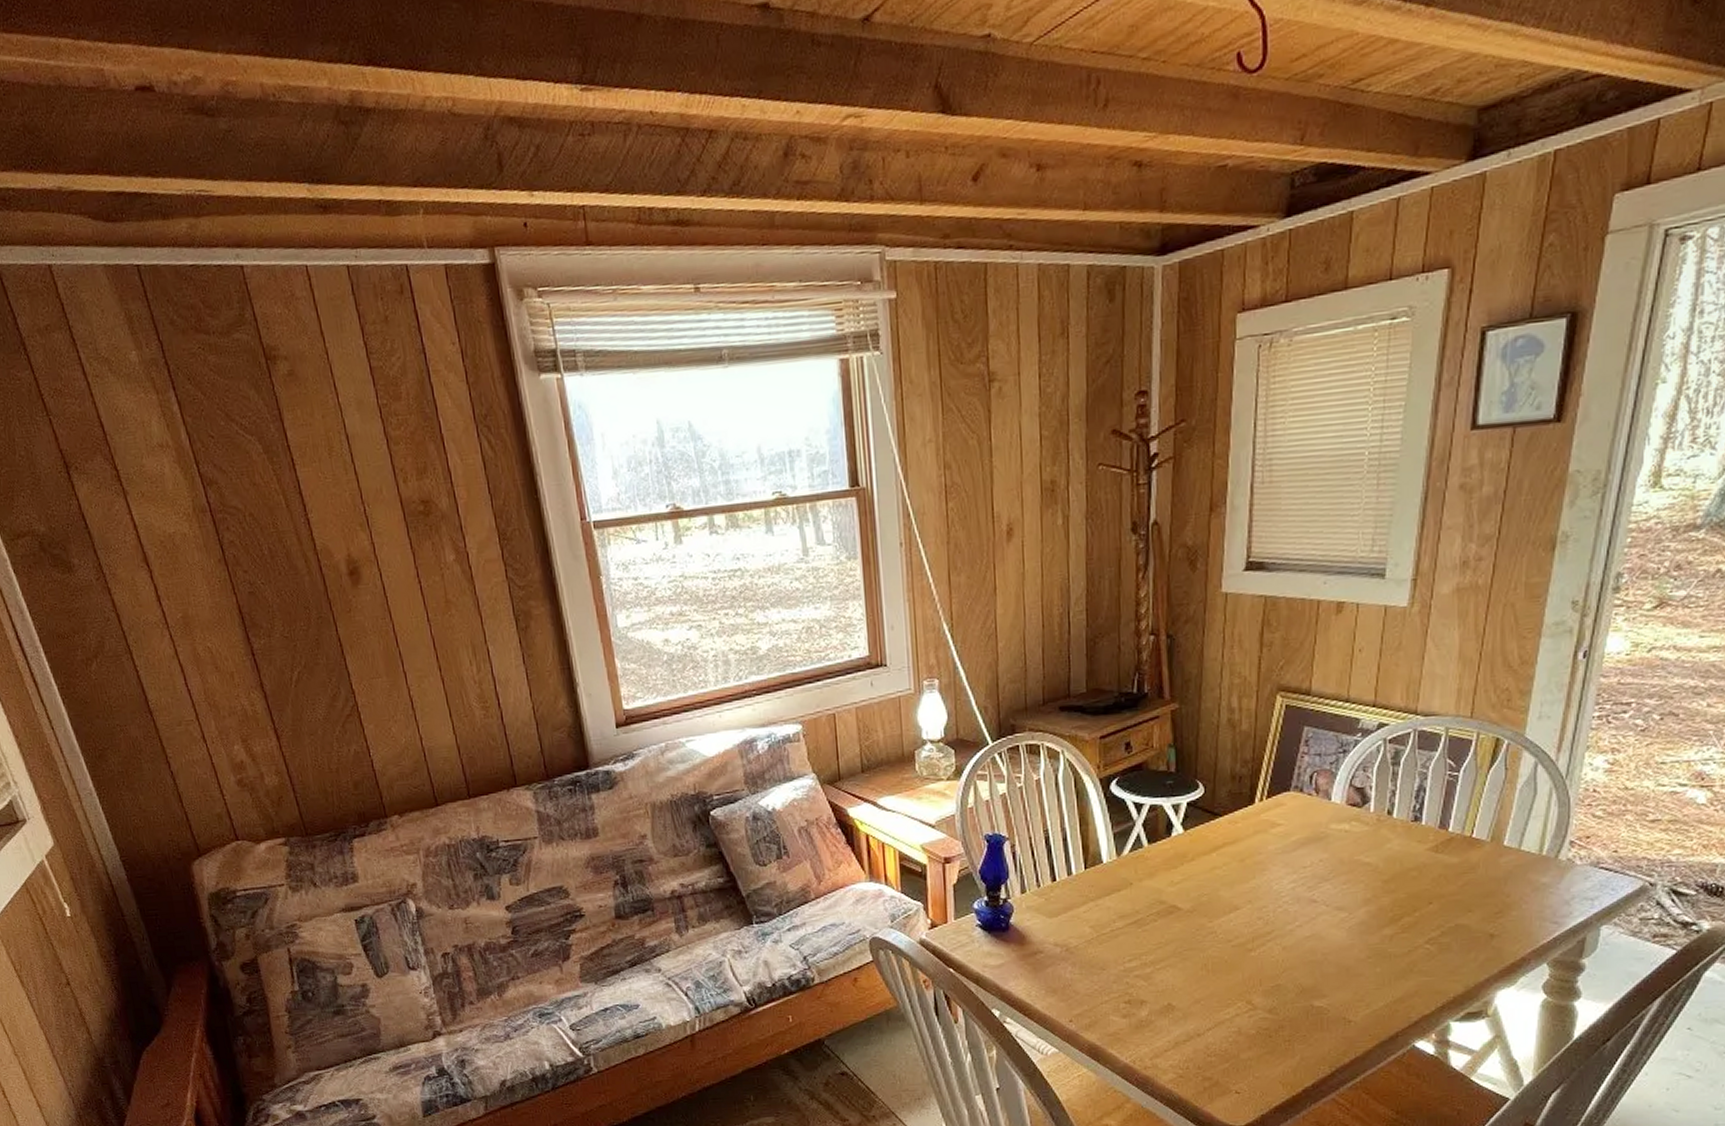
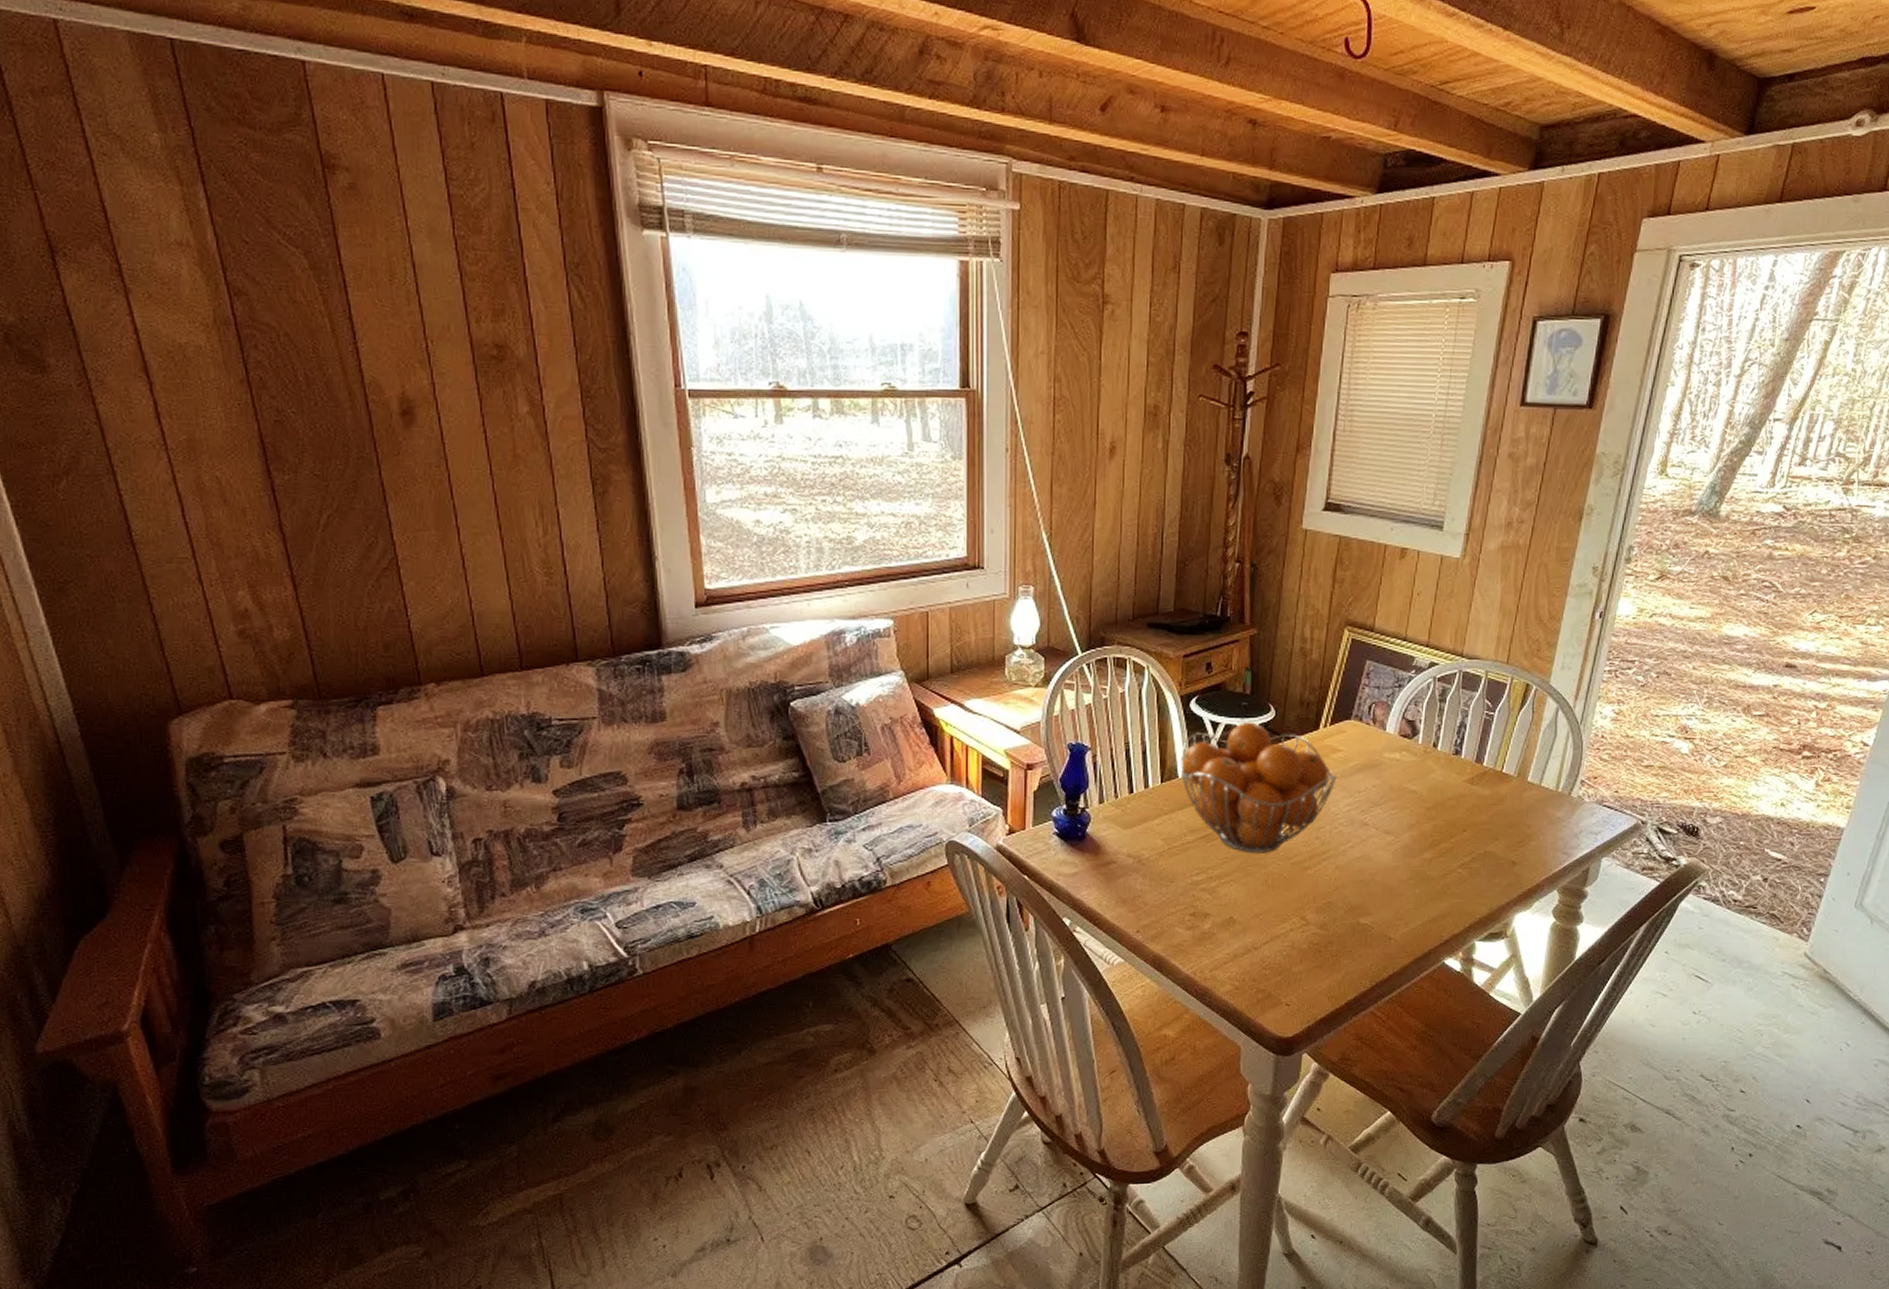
fruit basket: none [1102,801,1278,937] -> present [1179,722,1337,854]

